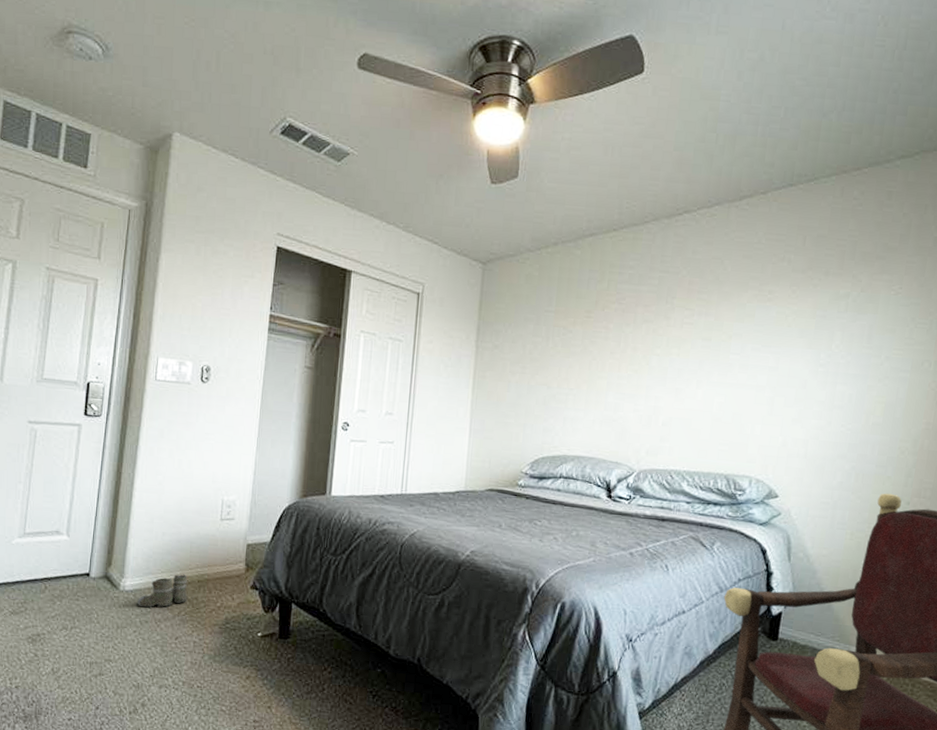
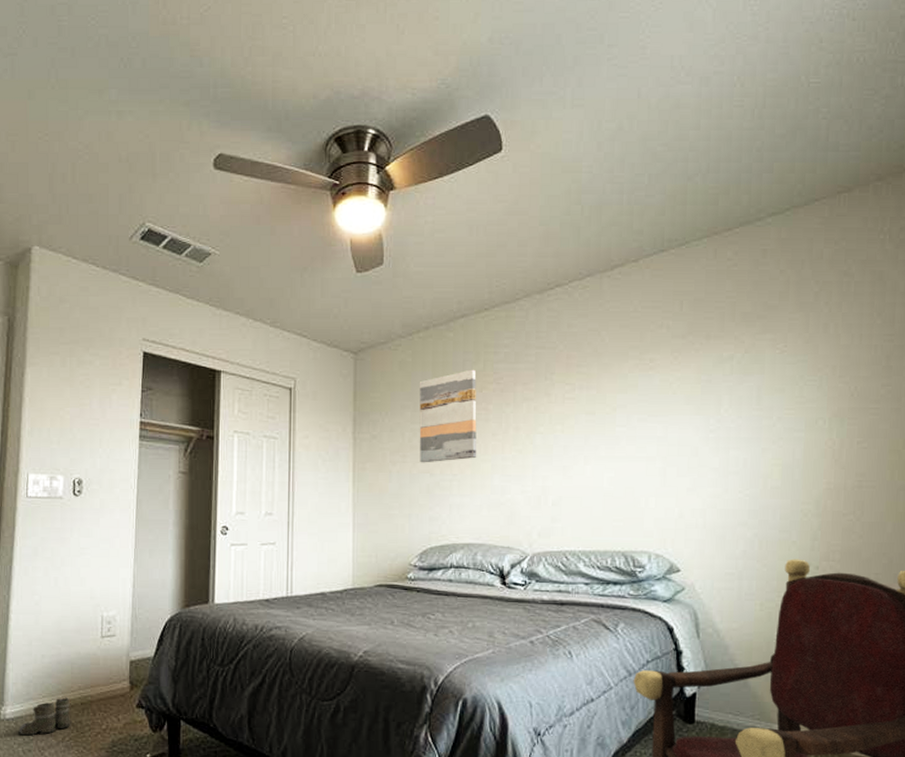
wall art: none [538,287,600,376] -> present [419,369,477,463]

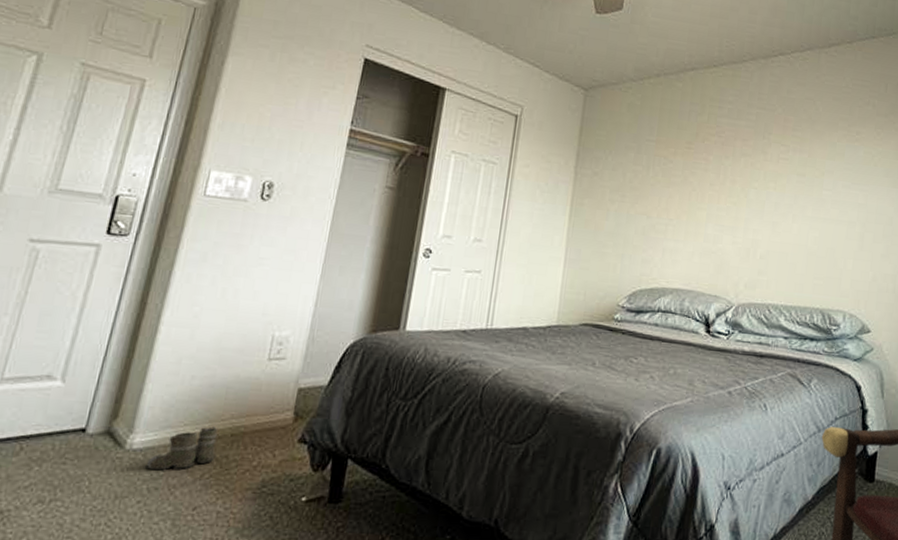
wall art: present [419,369,477,463] -> none [638,120,701,206]

